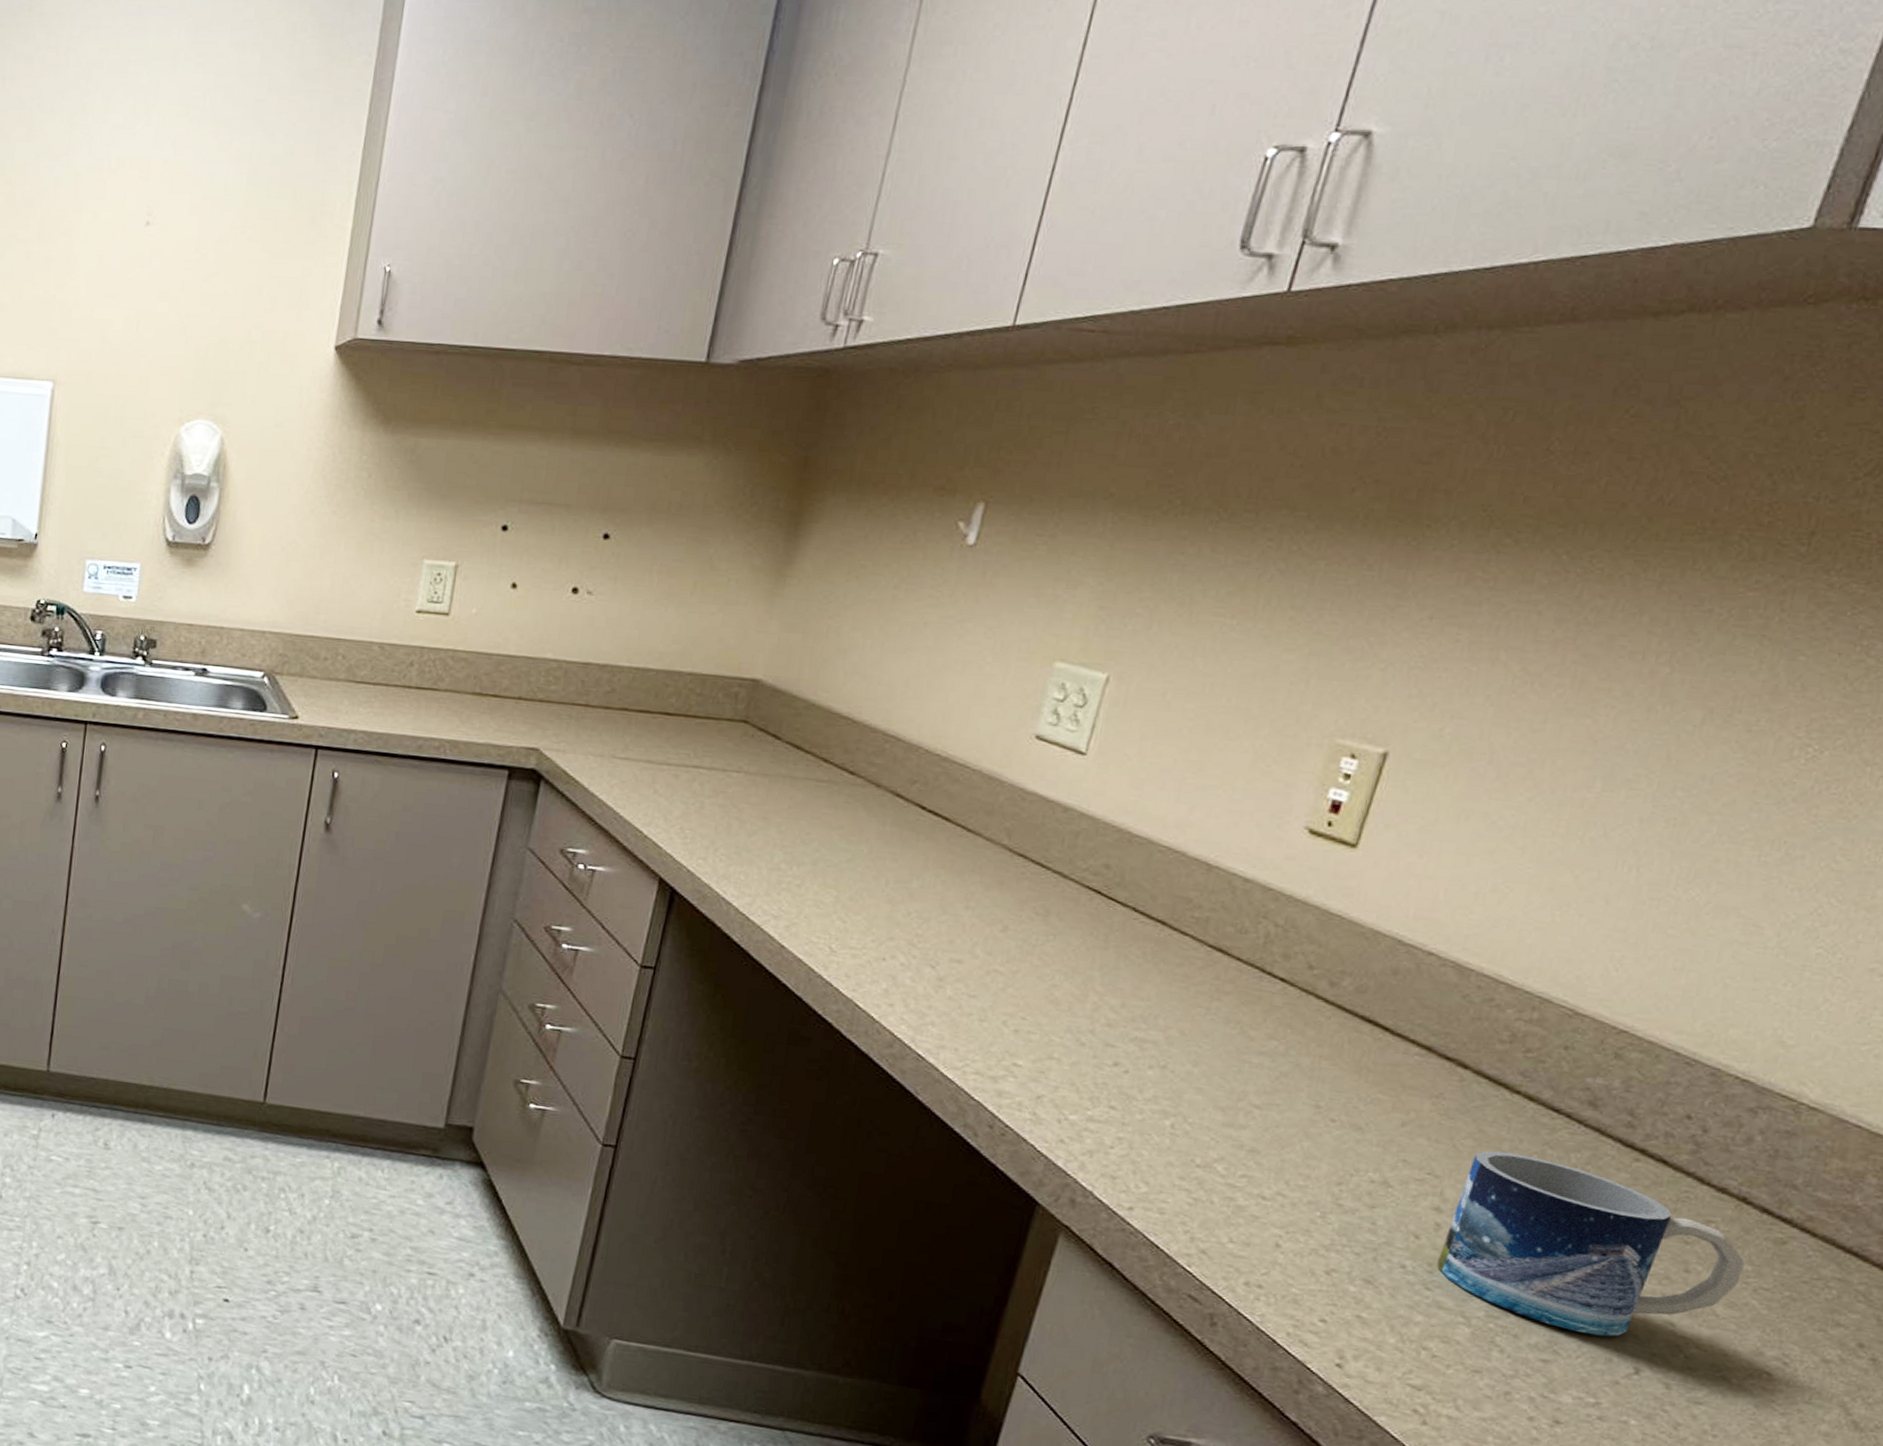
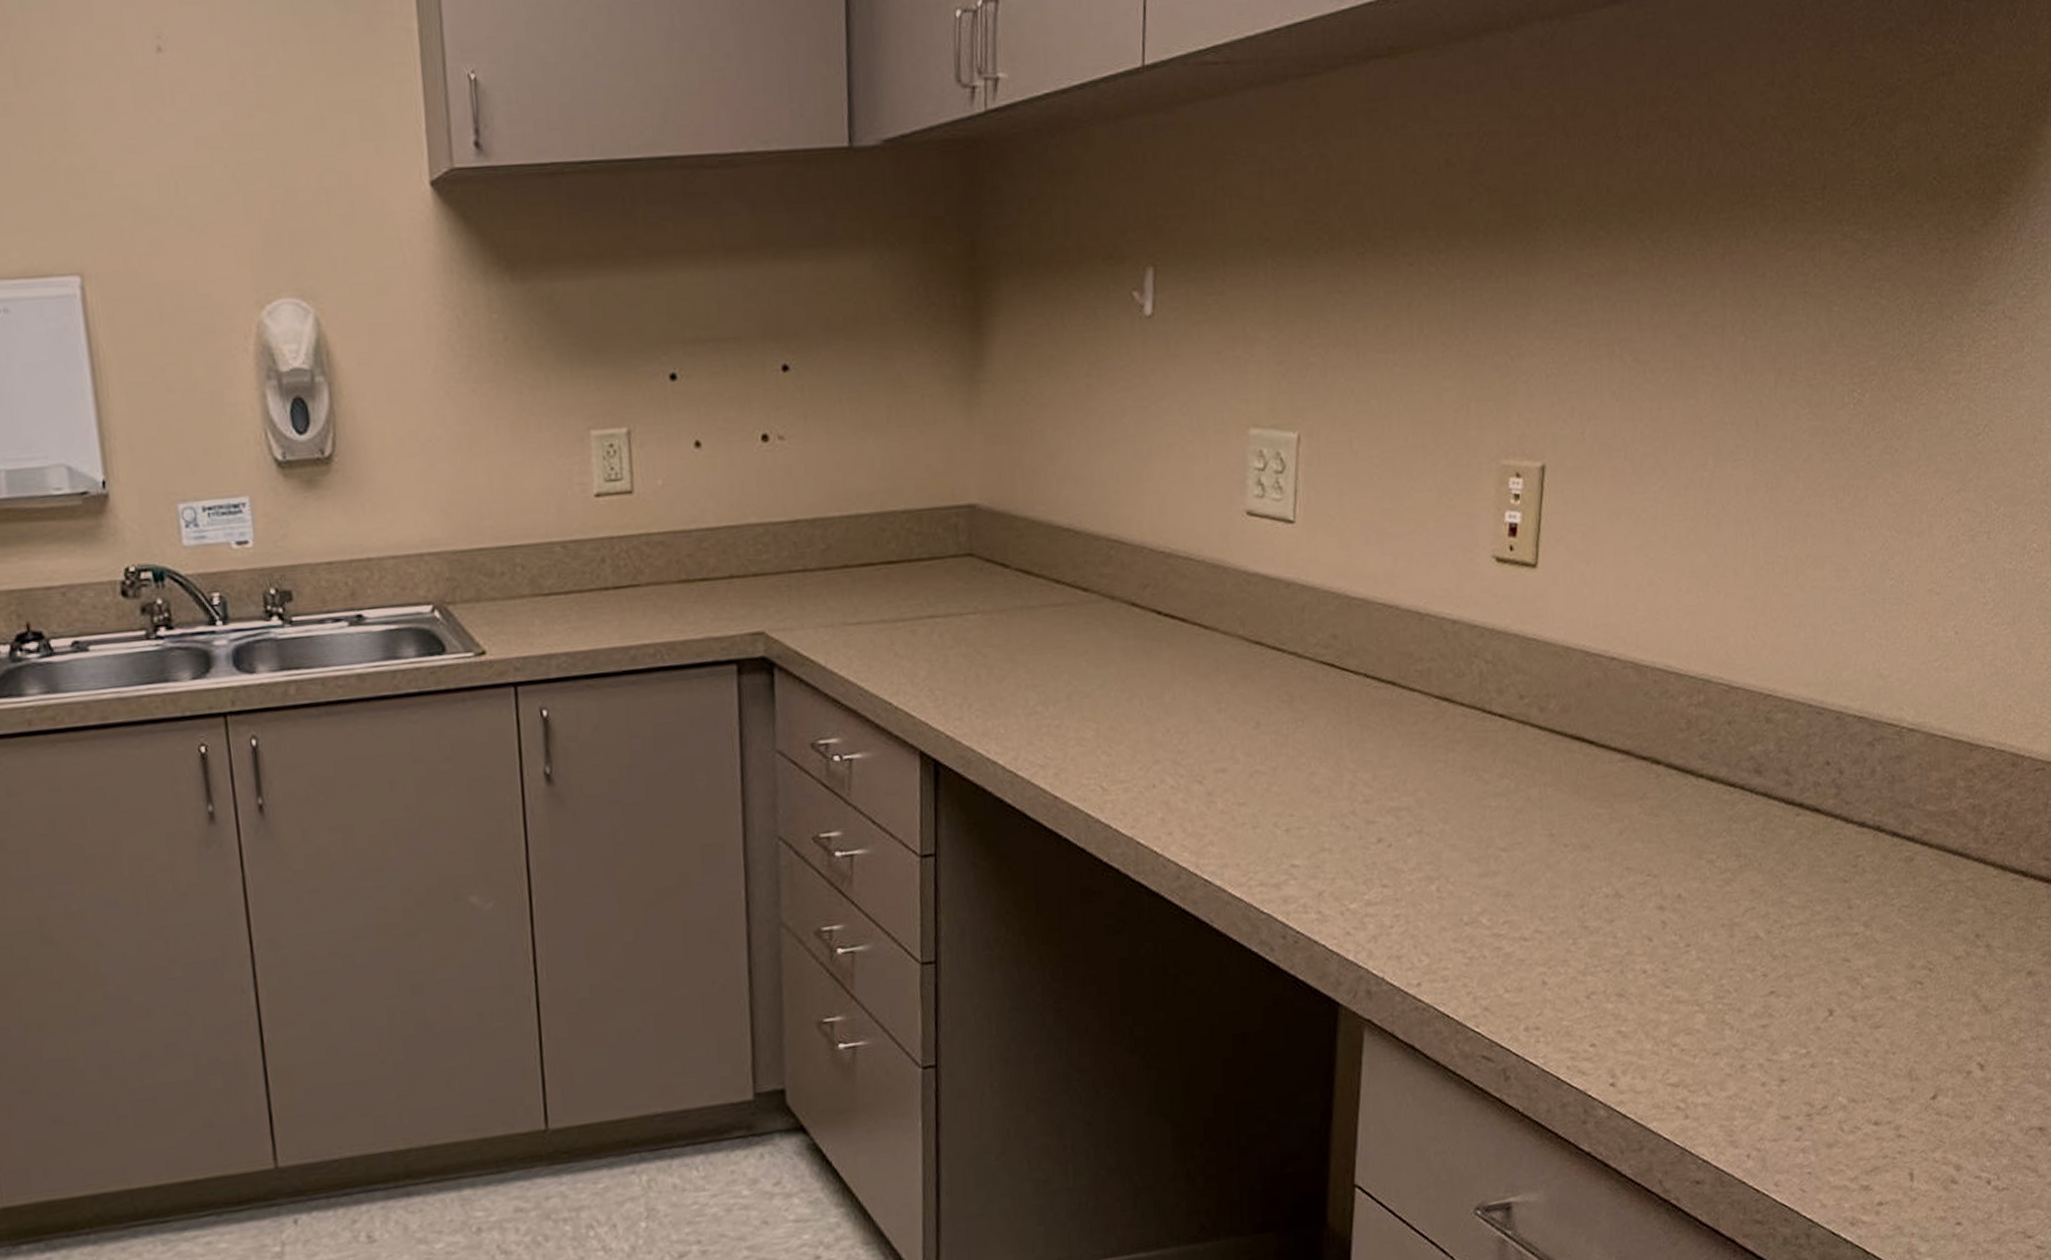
mug: present [1437,1150,1745,1337] -> none [1670,834,1888,991]

